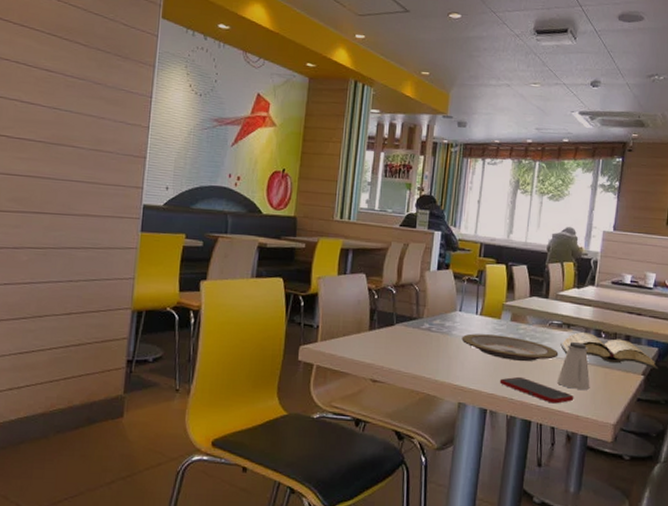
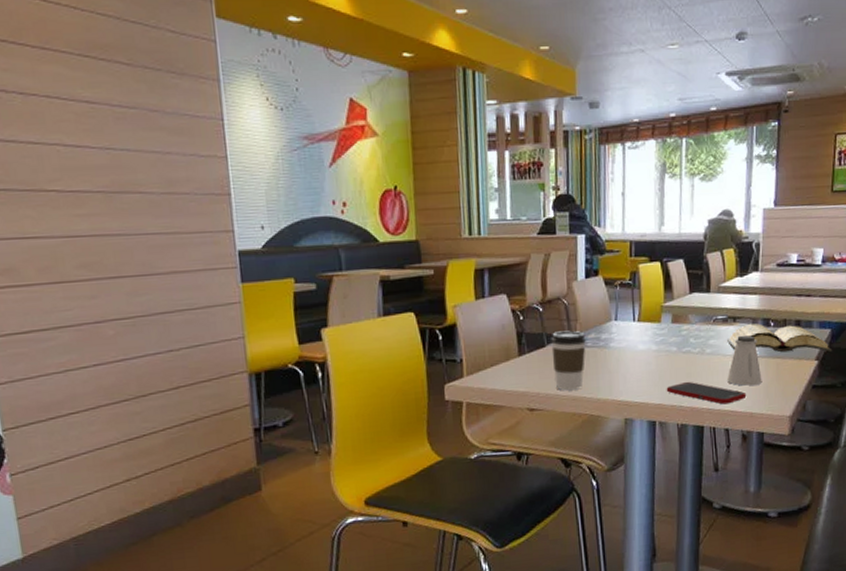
coffee cup: none [398,313,432,369] -> present [551,330,587,391]
plate: present [461,333,559,361] -> none [620,339,726,366]

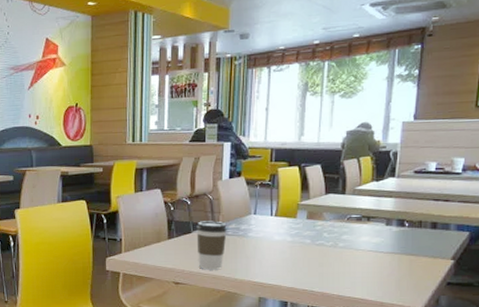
cell phone: present [666,381,747,405] -> none [298,270,378,293]
diary: present [727,323,833,353] -> none [360,223,471,254]
saltshaker: present [727,335,762,386] -> none [359,233,394,278]

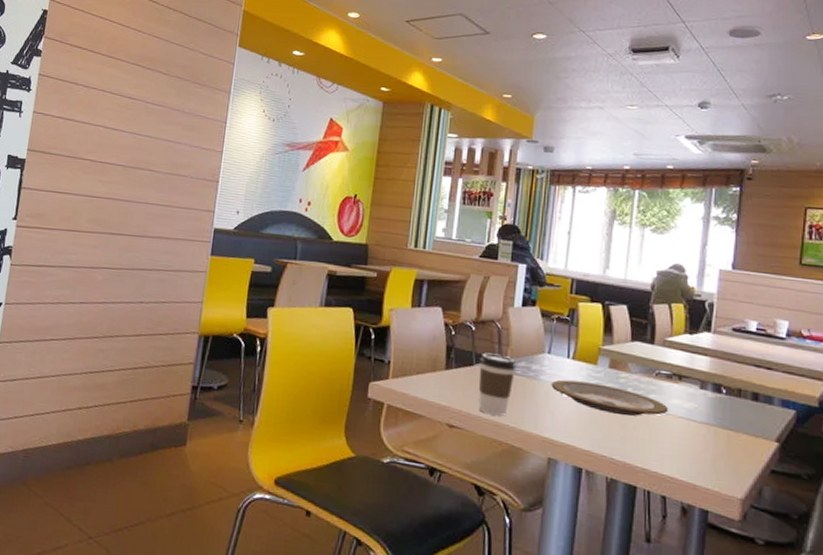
plate: none [258,233,359,255] -> present [551,379,669,416]

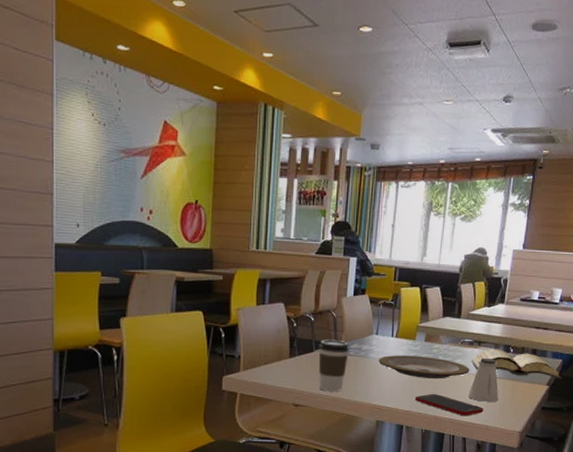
cell phone: none [597,432,690,469] -> present [414,393,484,416]
saltshaker: none [668,395,709,455] -> present [468,357,499,402]
diary: none [670,385,798,437] -> present [472,349,563,380]

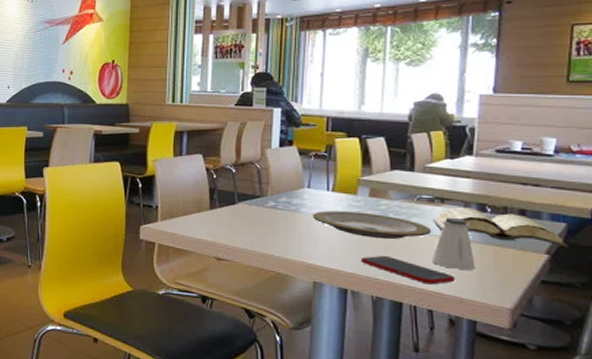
coffee cup: present [318,339,350,392] -> none [242,192,278,247]

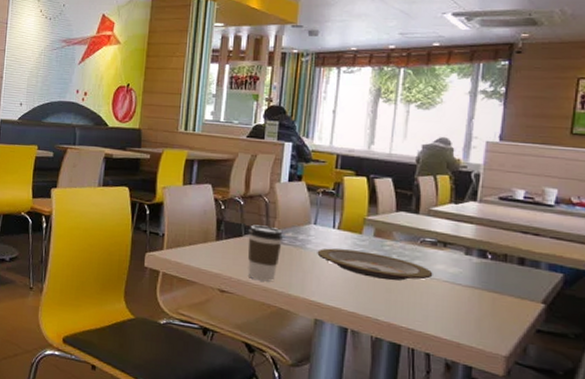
coffee cup: none [242,192,278,247] -> present [247,224,284,282]
cell phone: present [360,255,456,285] -> none [362,296,454,328]
saltshaker: present [432,217,476,270] -> none [432,261,474,316]
diary: present [433,207,569,248] -> none [435,252,565,299]

